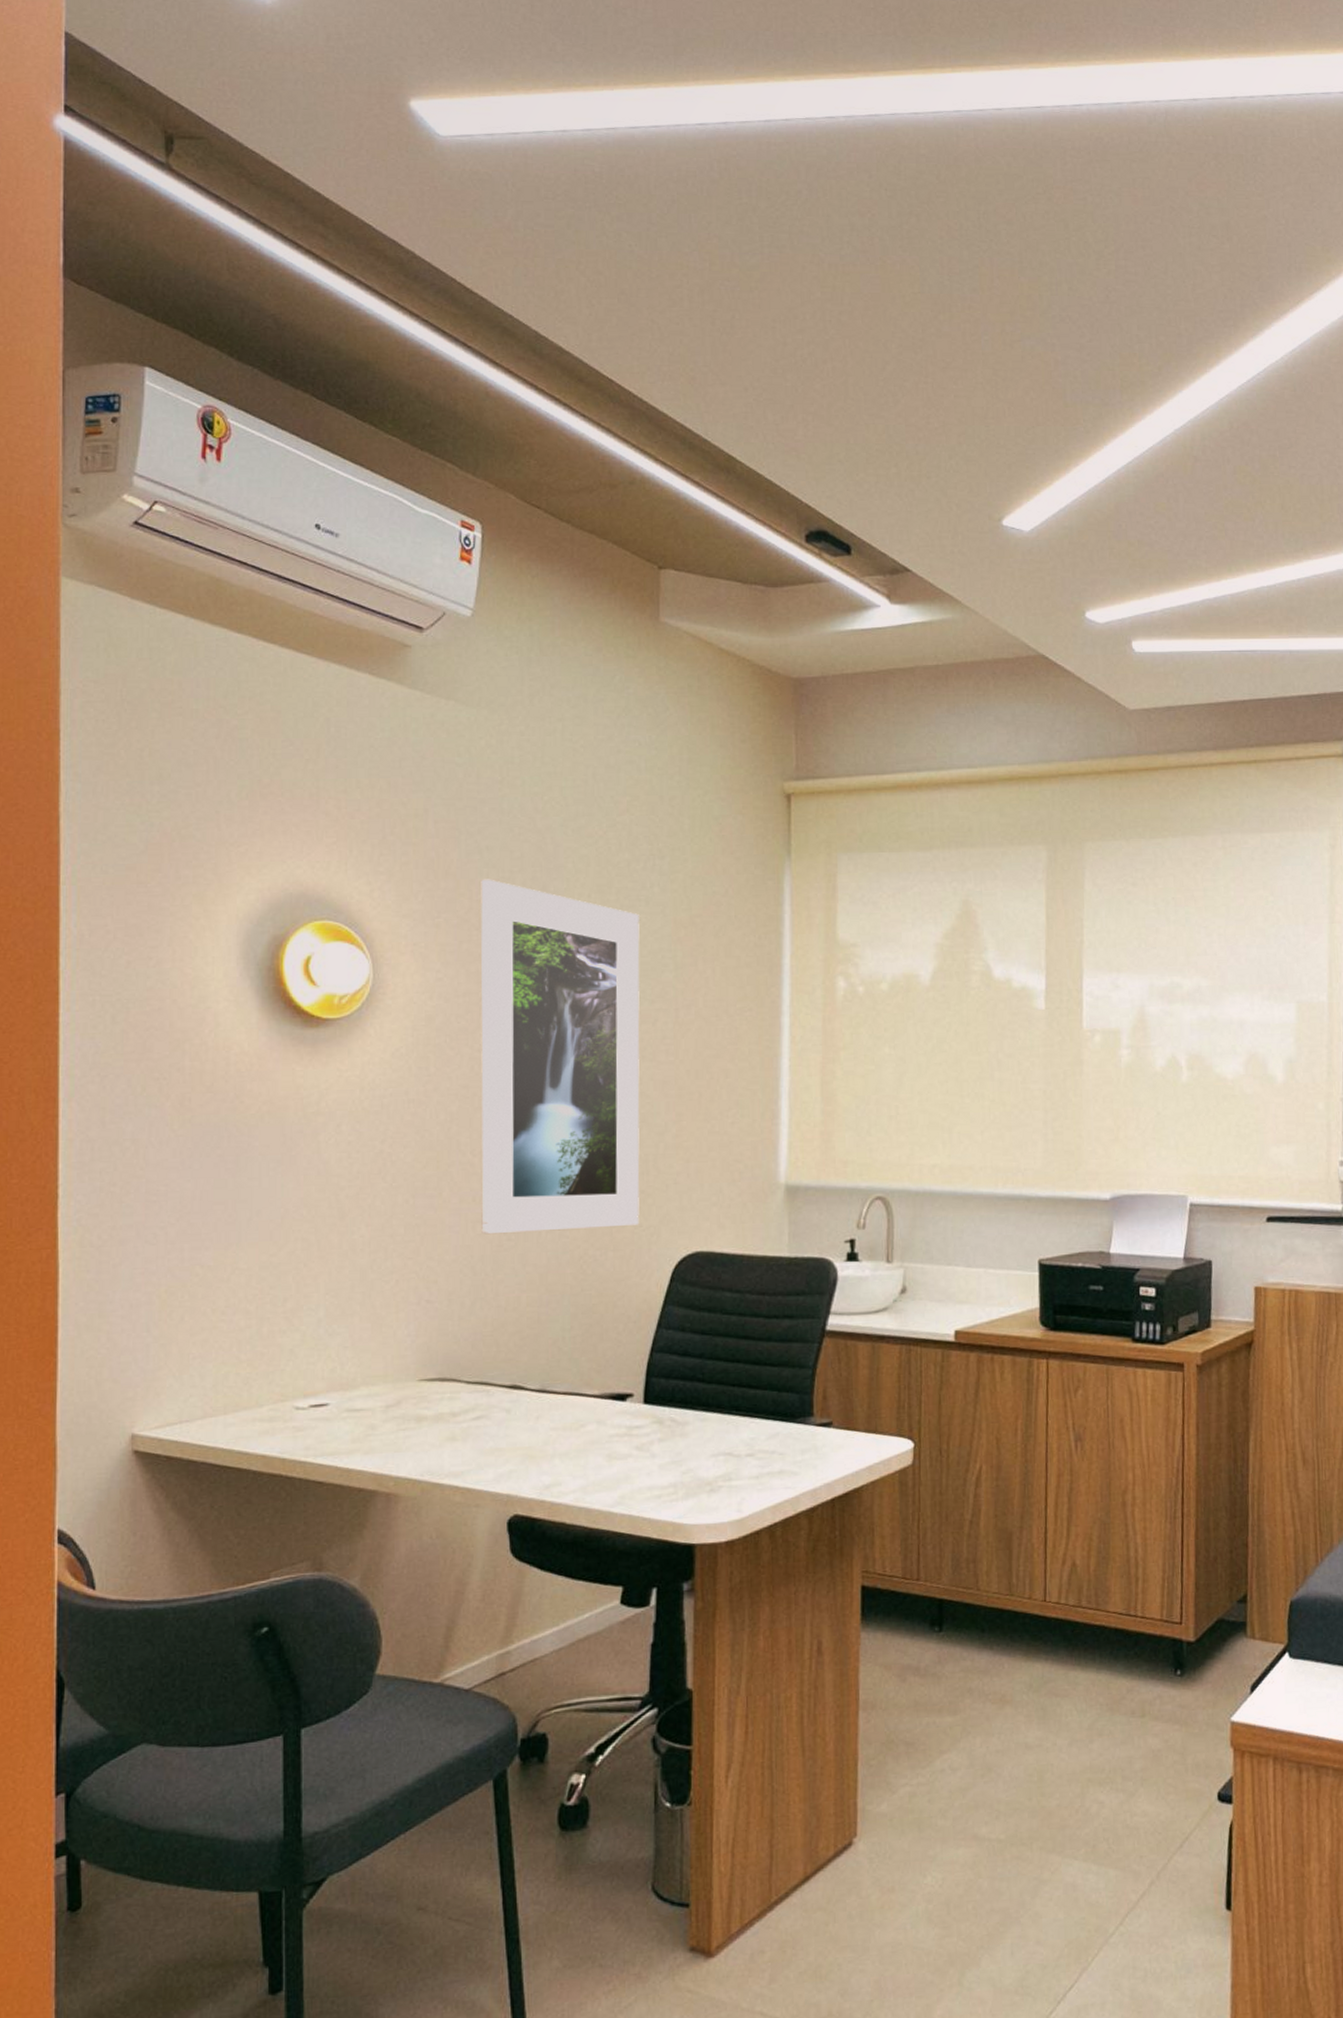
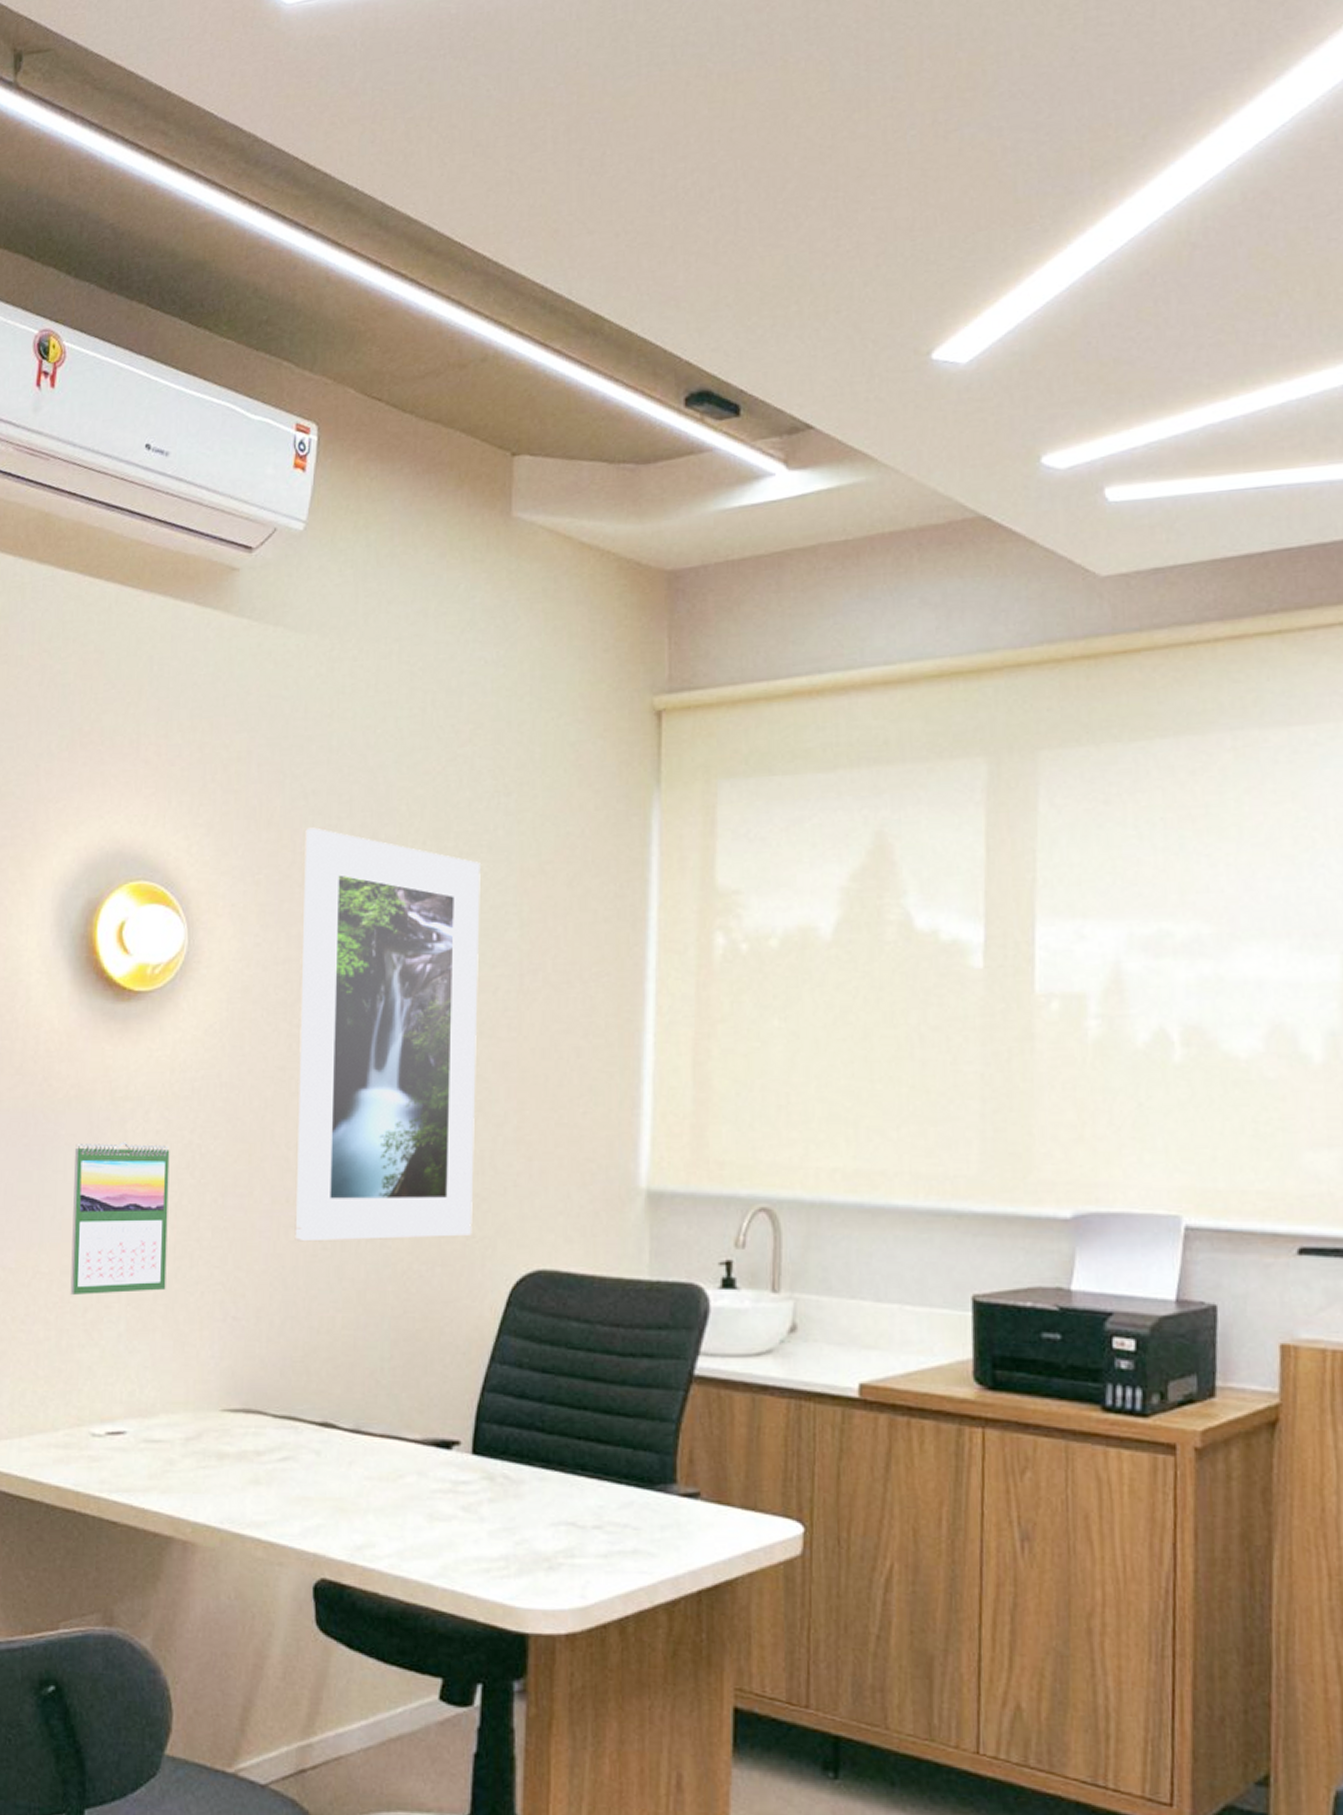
calendar: none [268,1151,362,1287] -> present [70,1141,170,1295]

